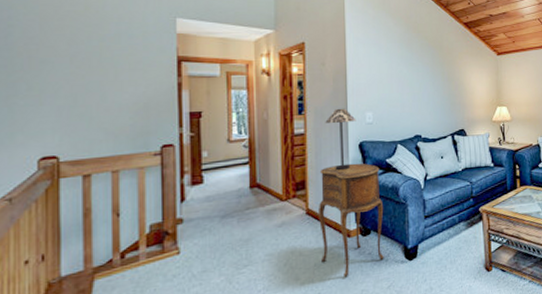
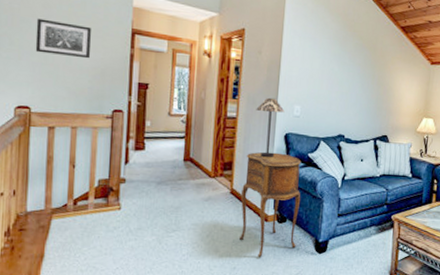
wall art: none [60,57,131,95] -> present [35,18,92,59]

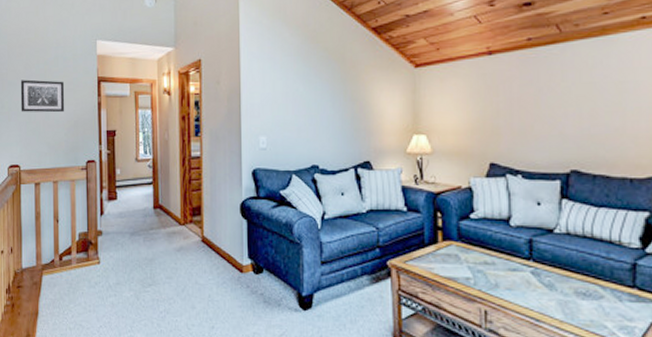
side table: present [238,152,302,258] -> none [213,192,277,316]
table lamp: present [256,97,285,158] -> none [220,131,250,199]

